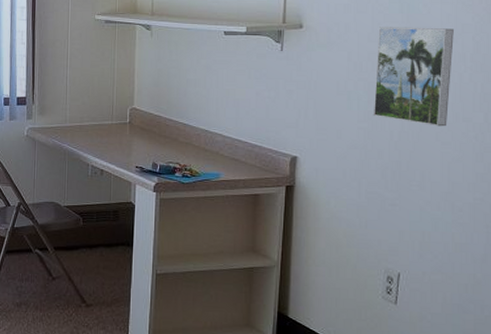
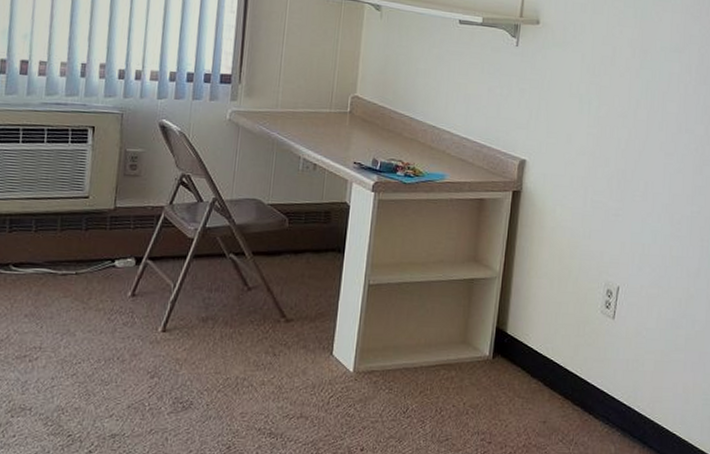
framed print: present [373,27,454,127] -> none [602,30,682,137]

